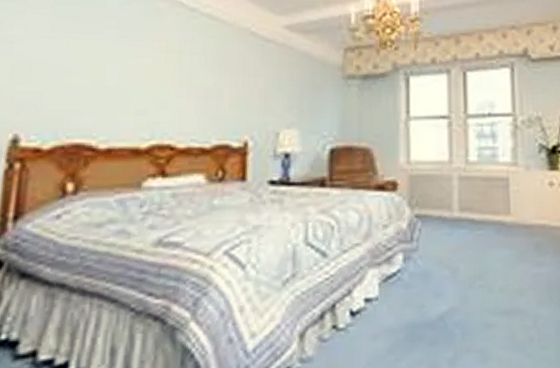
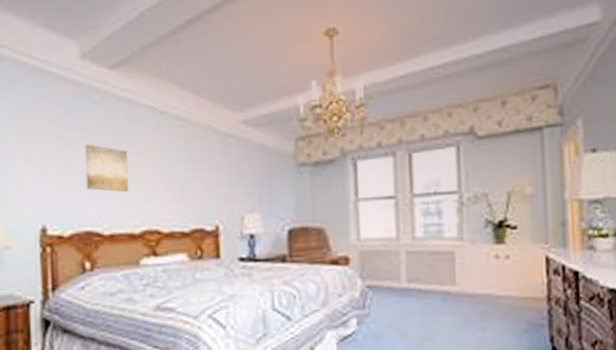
wall art: none [82,39,144,98] -> present [85,144,129,192]

